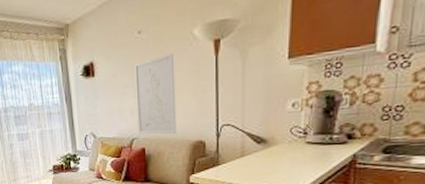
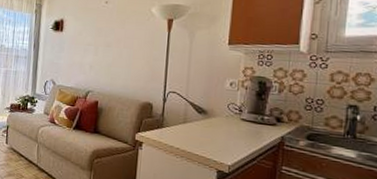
wall art: present [133,53,176,135] -> none [93,23,134,93]

